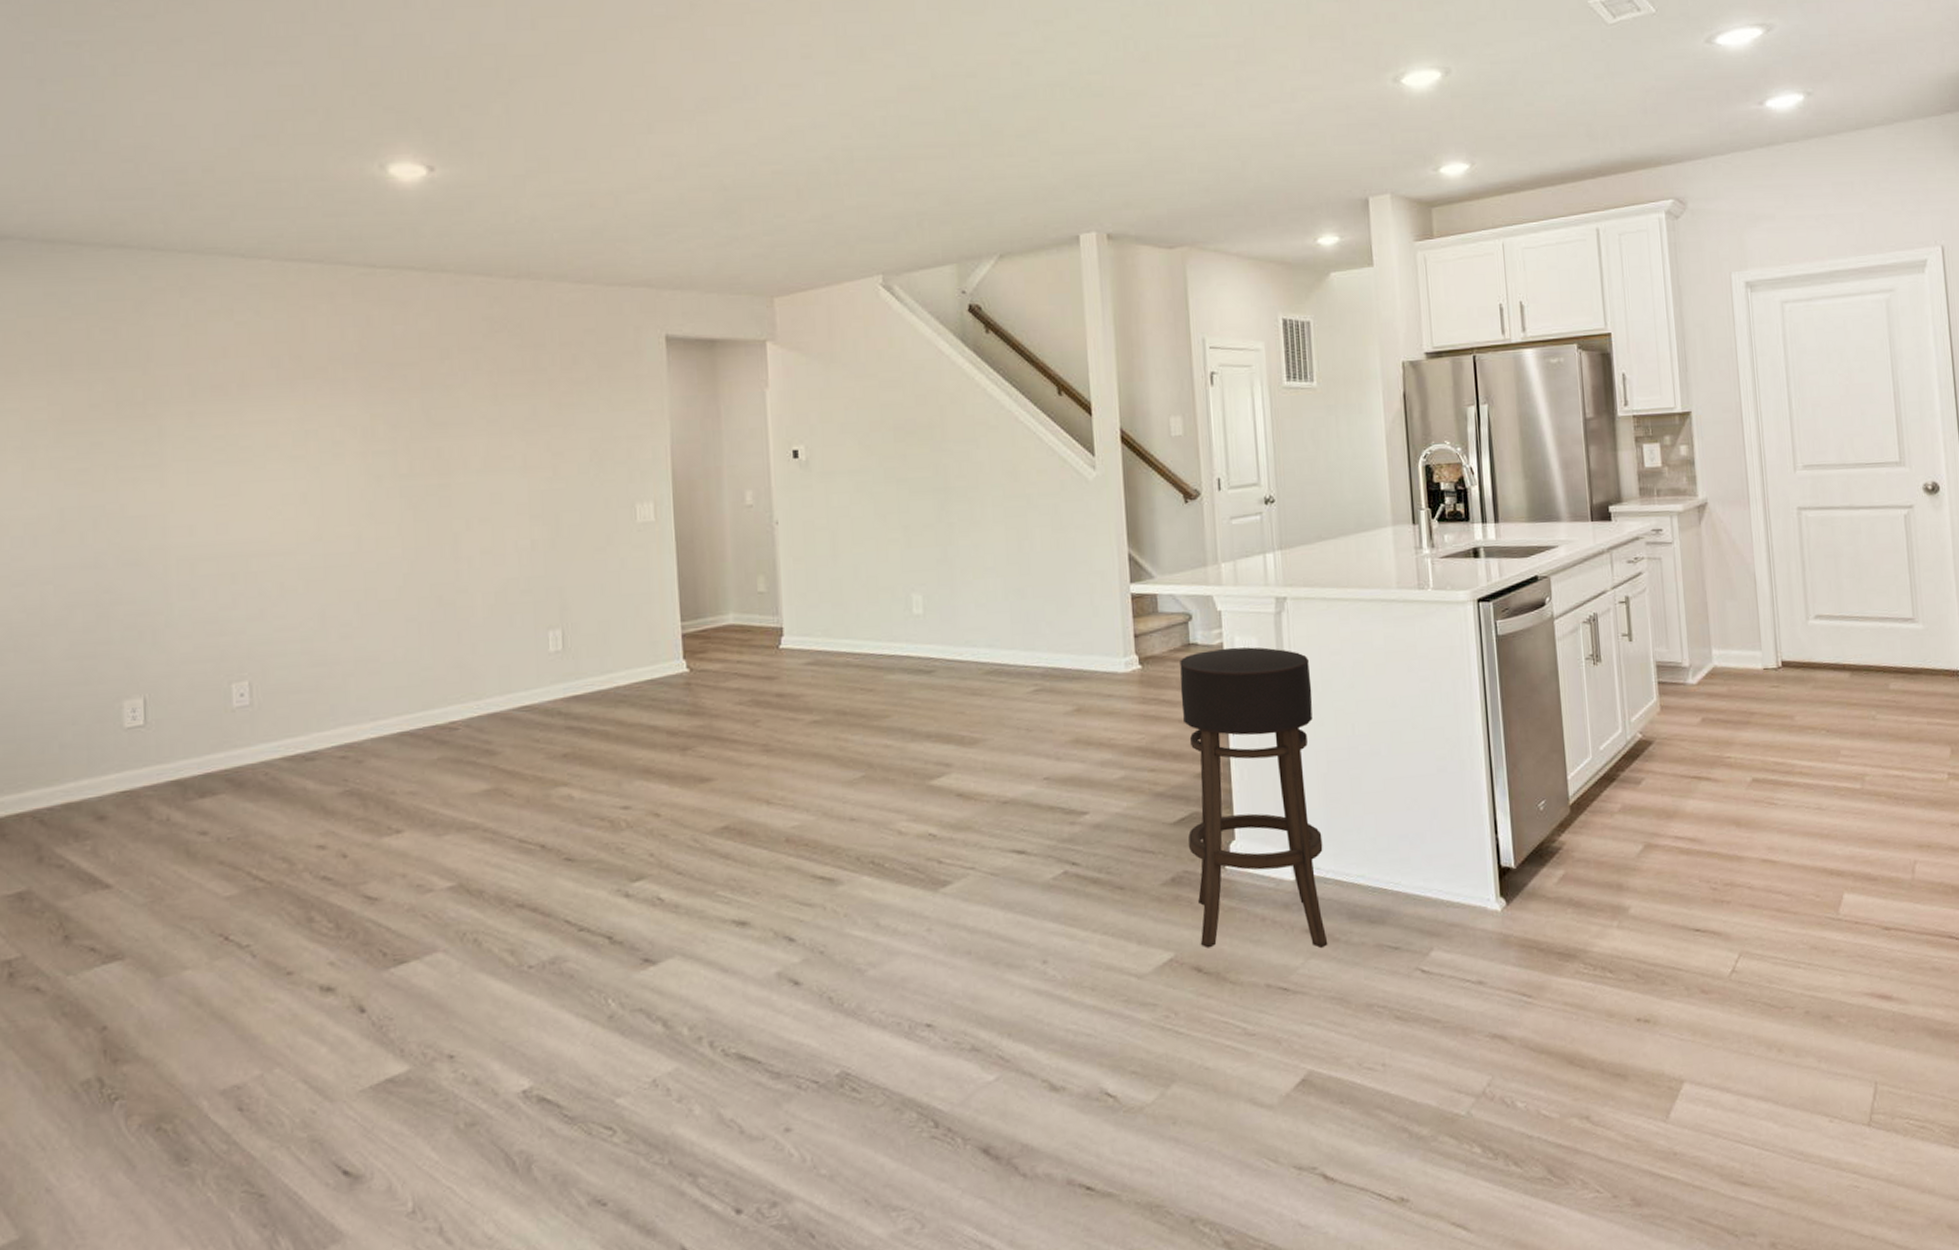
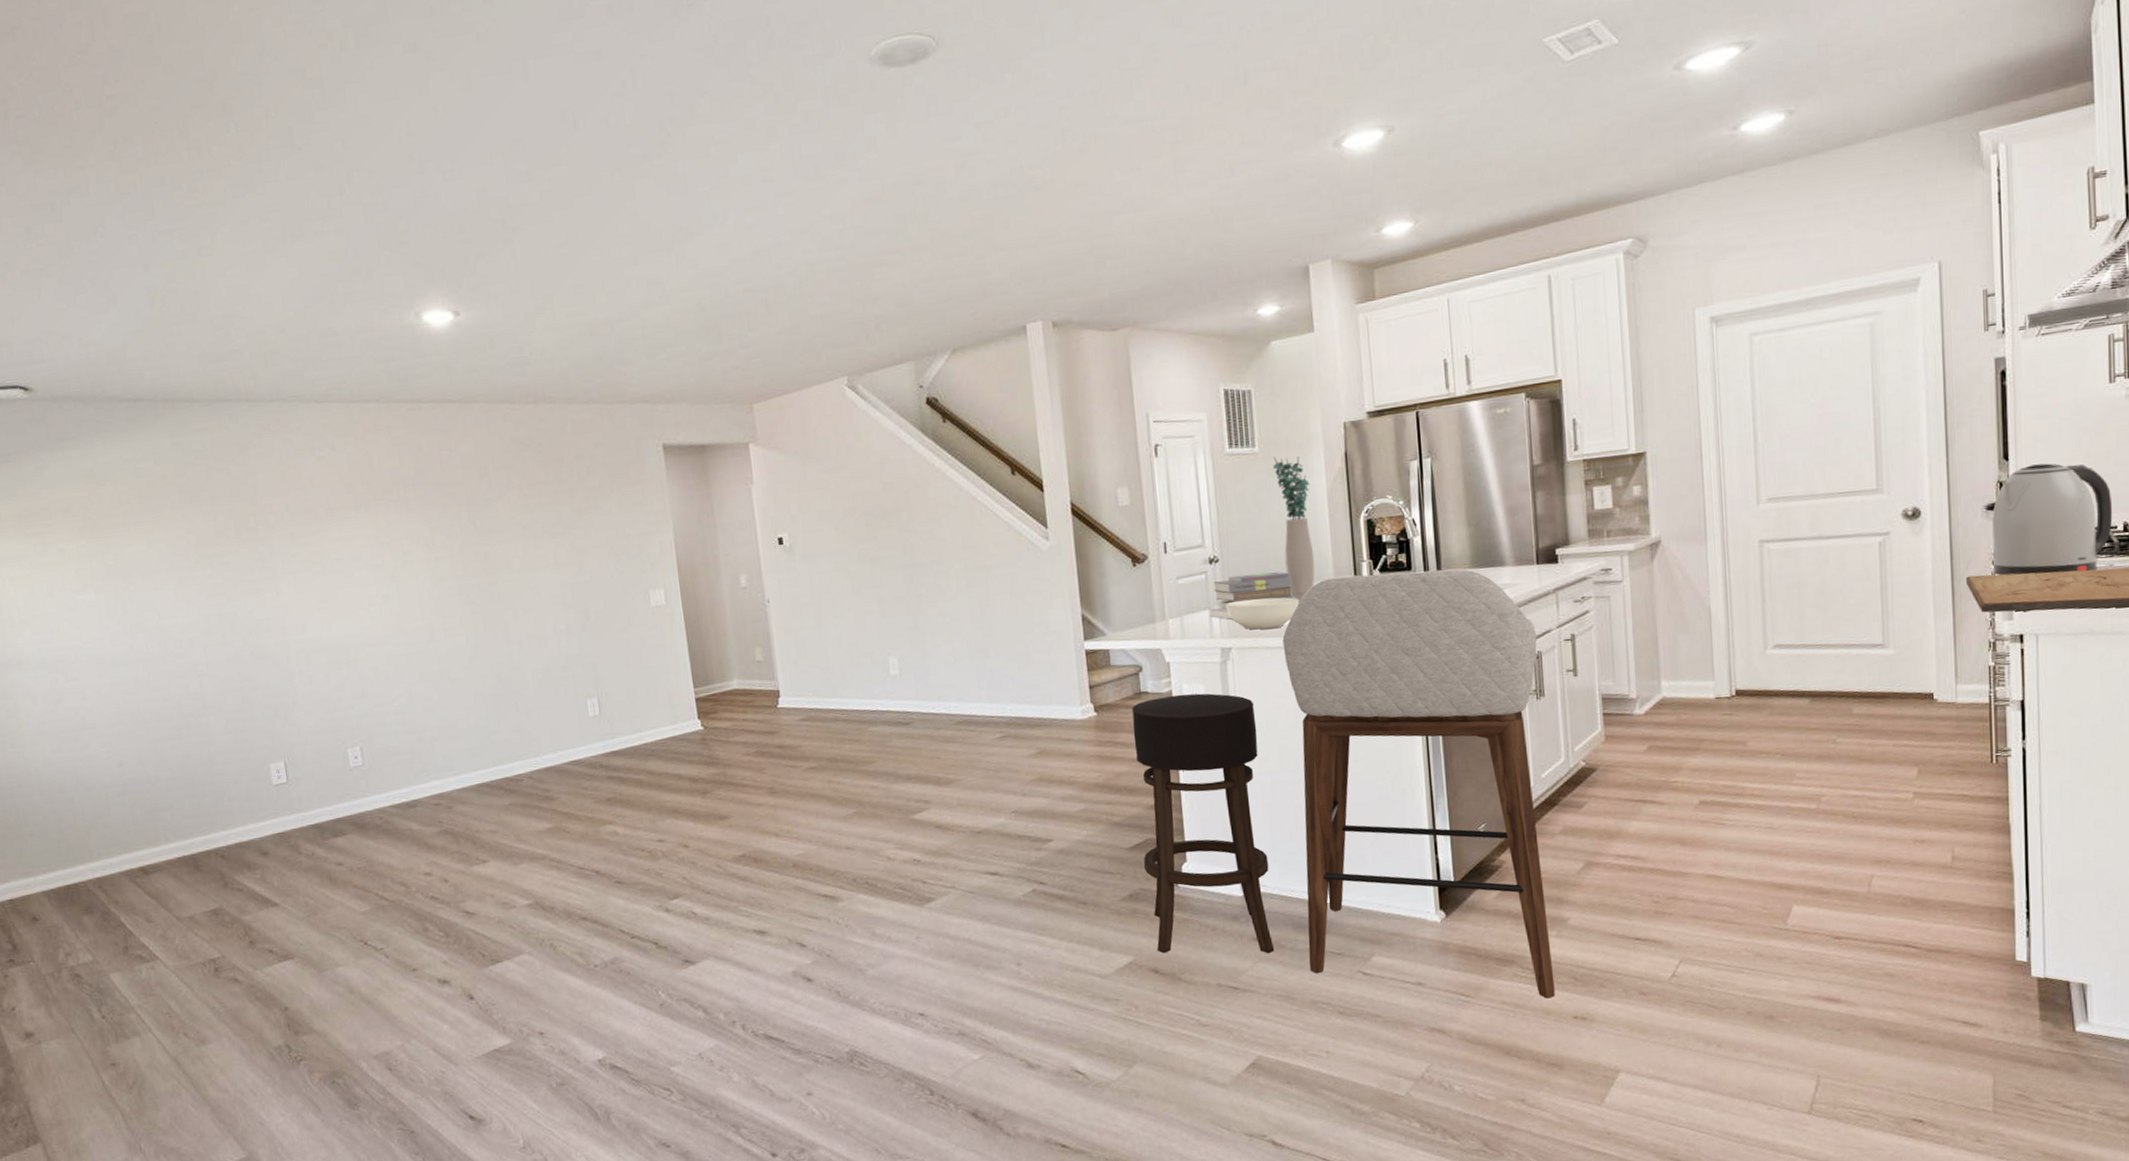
books: none [1264,516,1351,566] -> present [1209,572,1294,620]
bowl: none [1280,544,1357,579] -> present [1225,597,1299,630]
vase: none [1331,393,1373,554] -> present [1273,456,1315,605]
bar stool: none [1339,522,1618,999] -> present [1282,569,1555,999]

